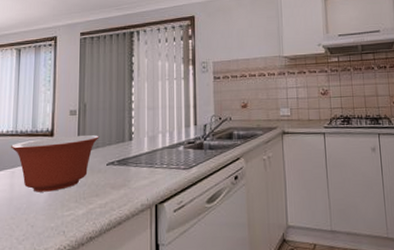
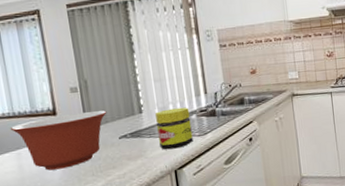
jar: none [144,137,178,181] -> present [155,107,193,150]

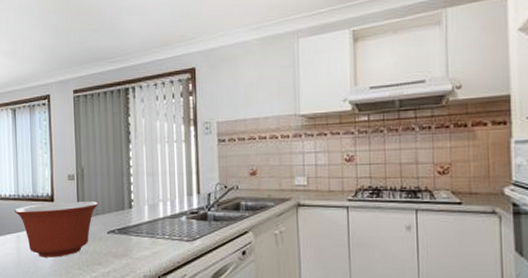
jar: present [155,107,193,150] -> none [145,207,181,252]

